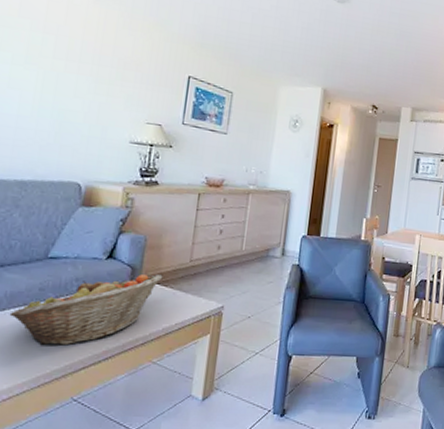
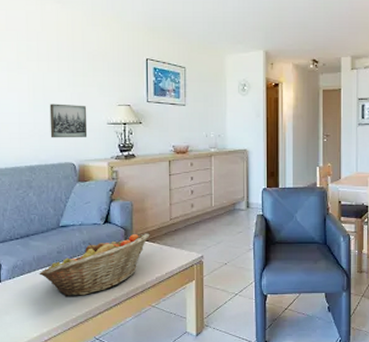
wall art: none [54,109,106,155] -> present [49,103,88,138]

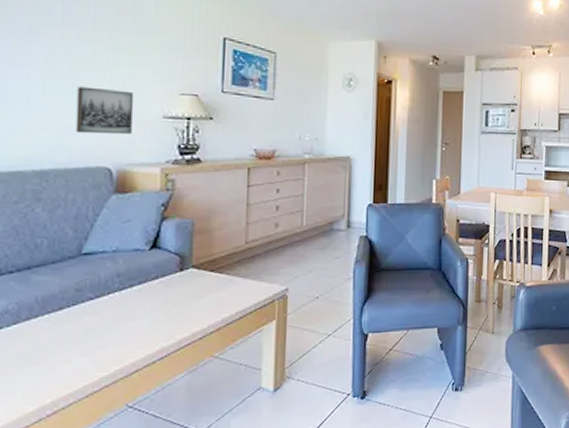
fruit basket: present [39,233,150,297] -> none [43,261,217,352]

